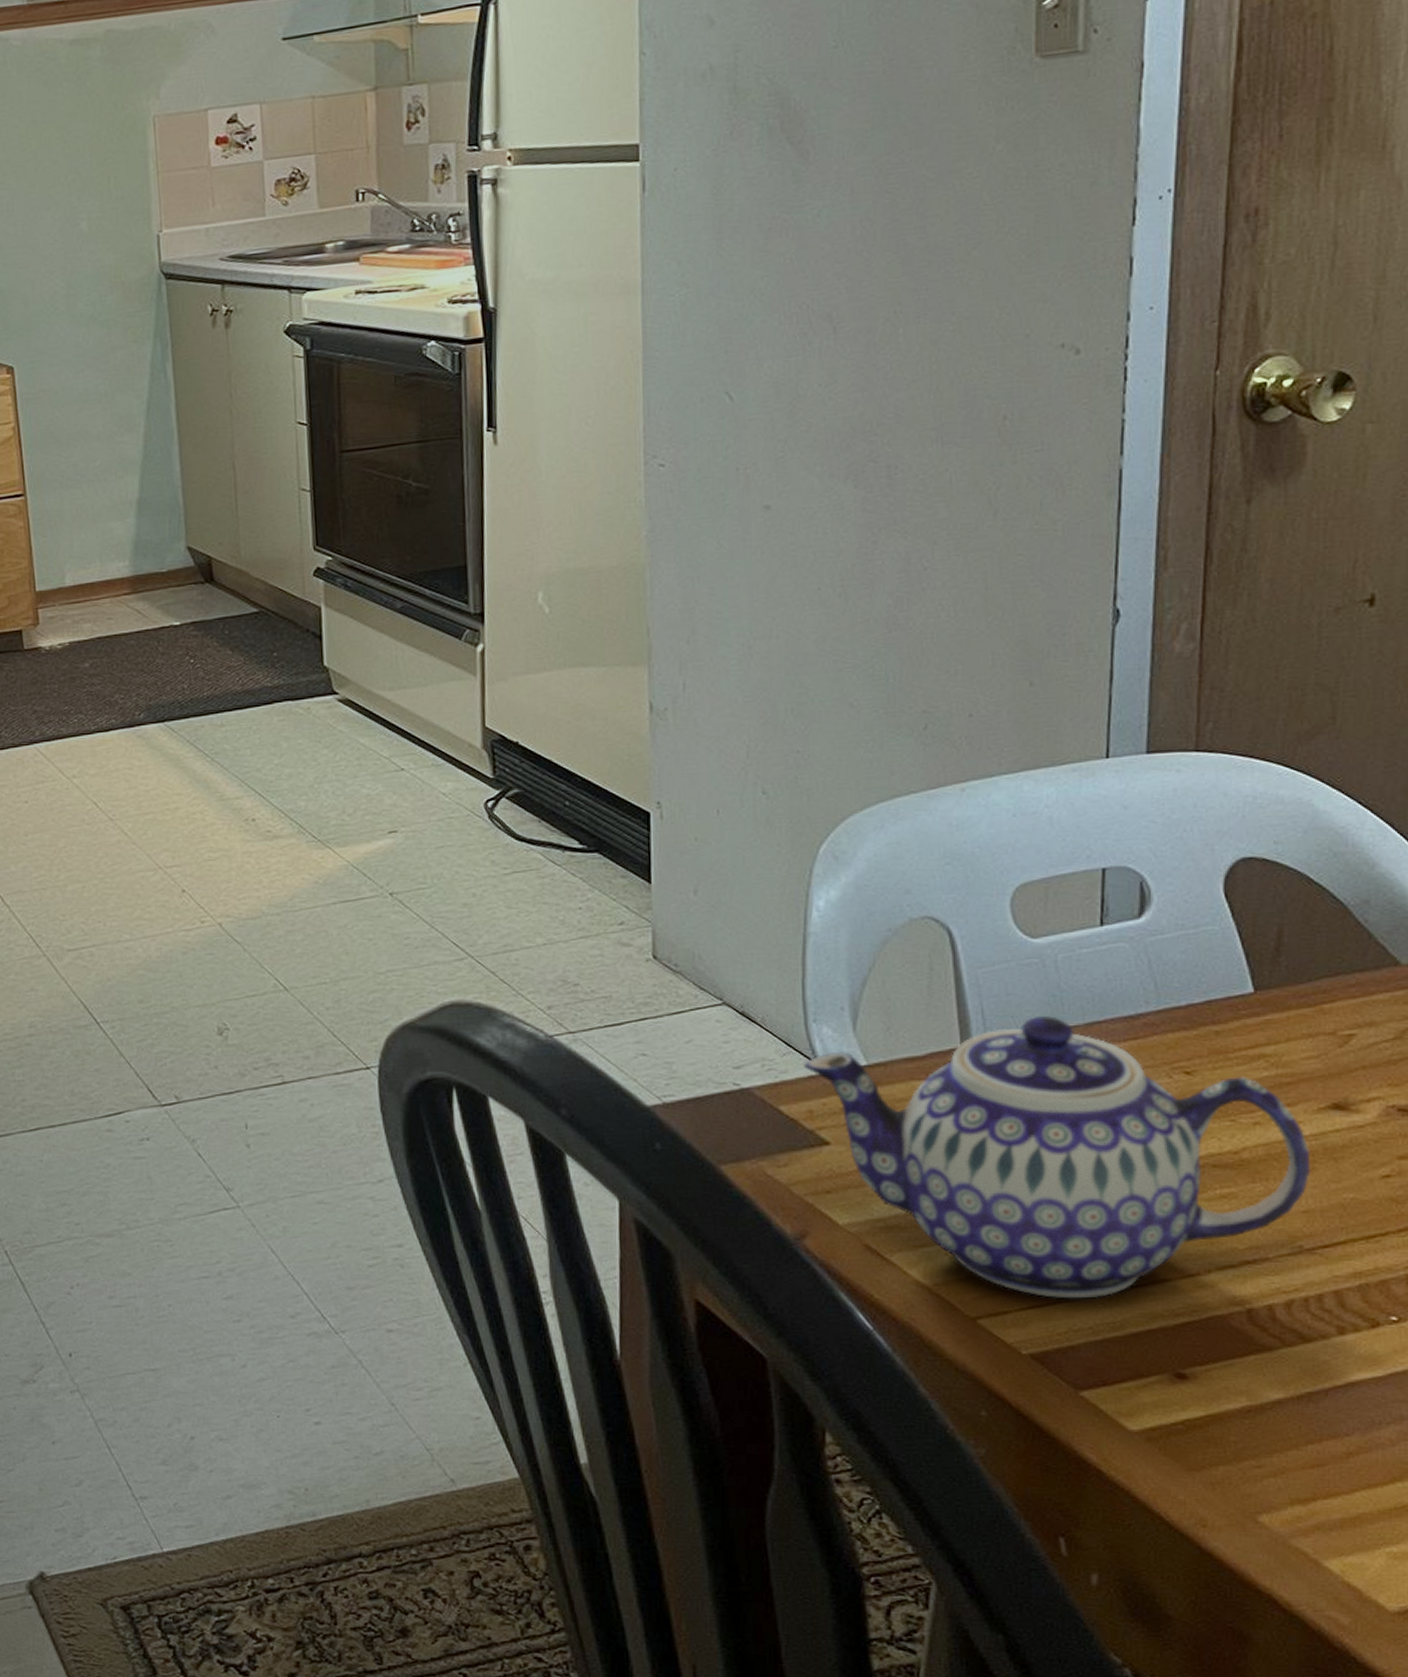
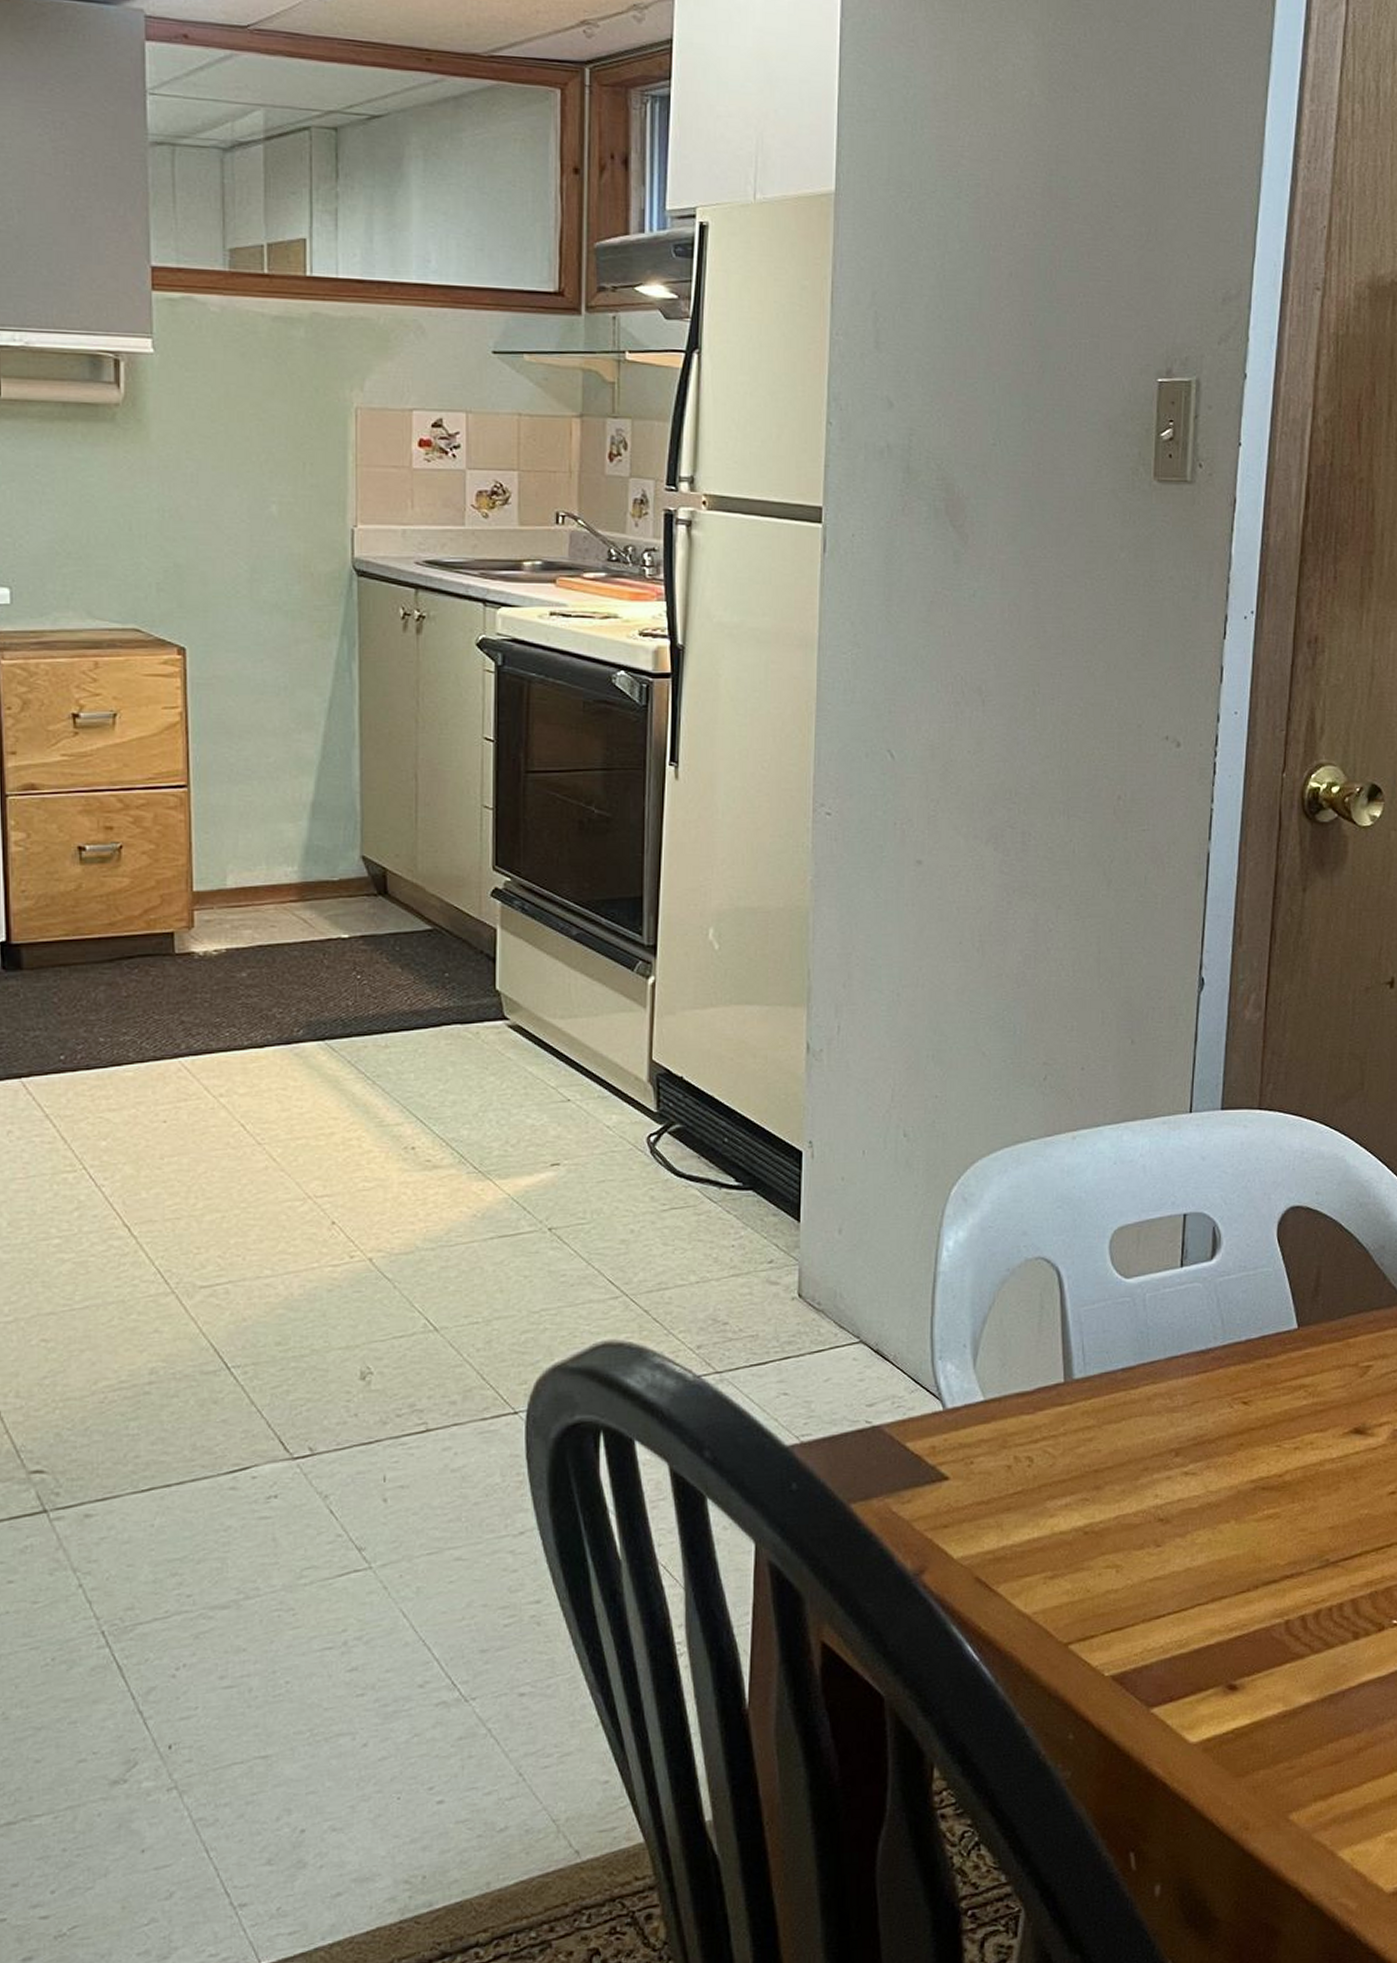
teapot: present [804,1016,1311,1299] -> none [929,1351,1337,1621]

